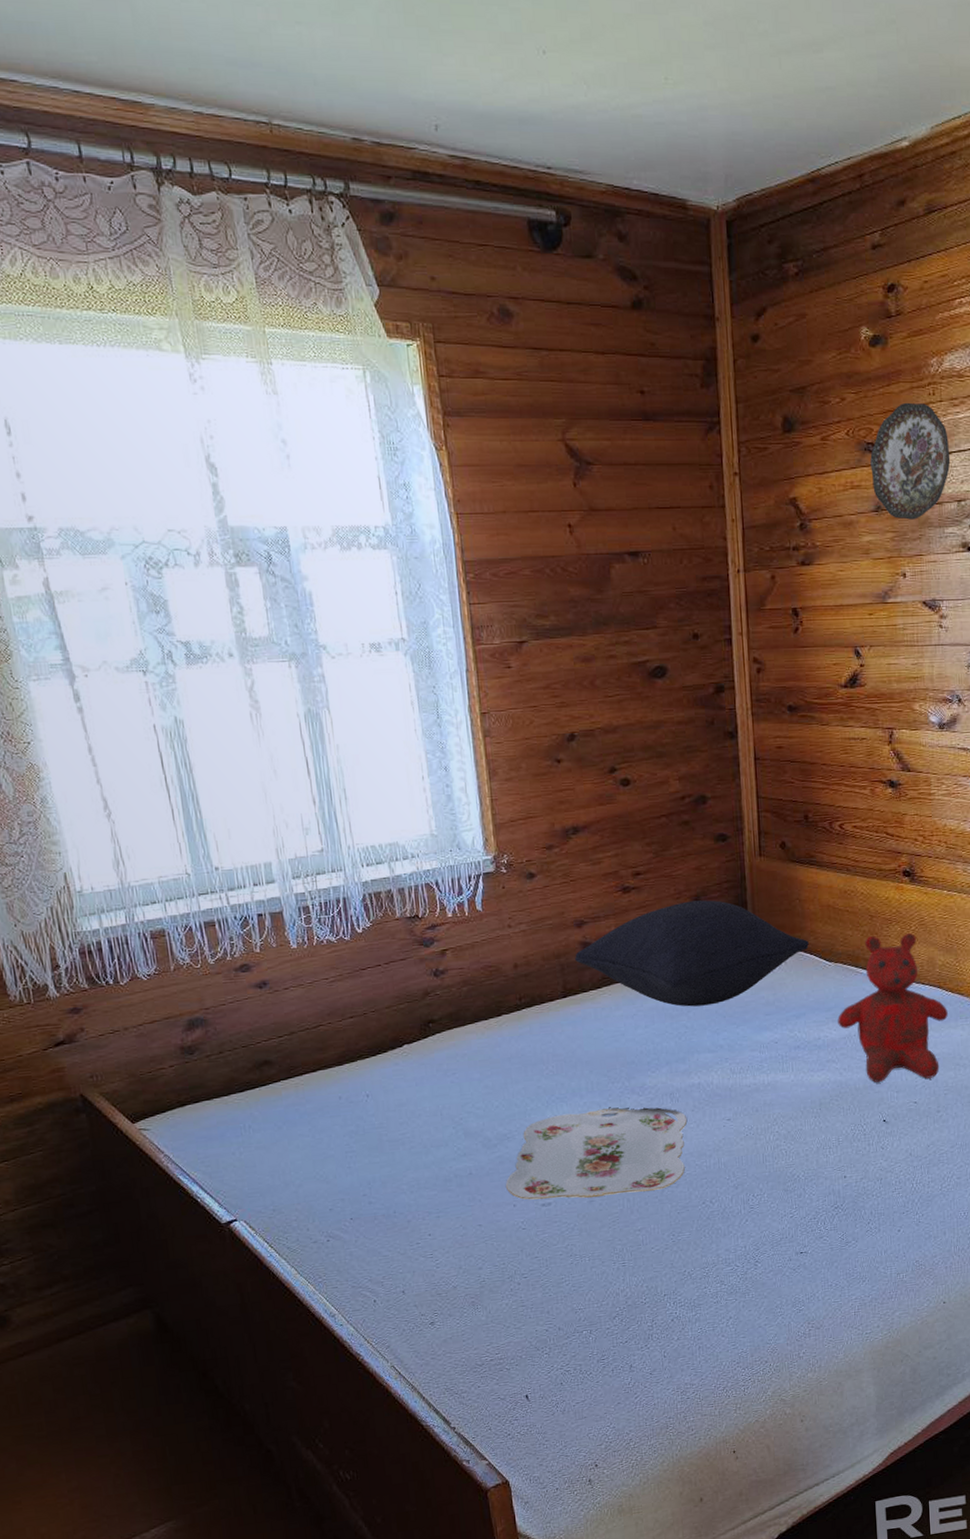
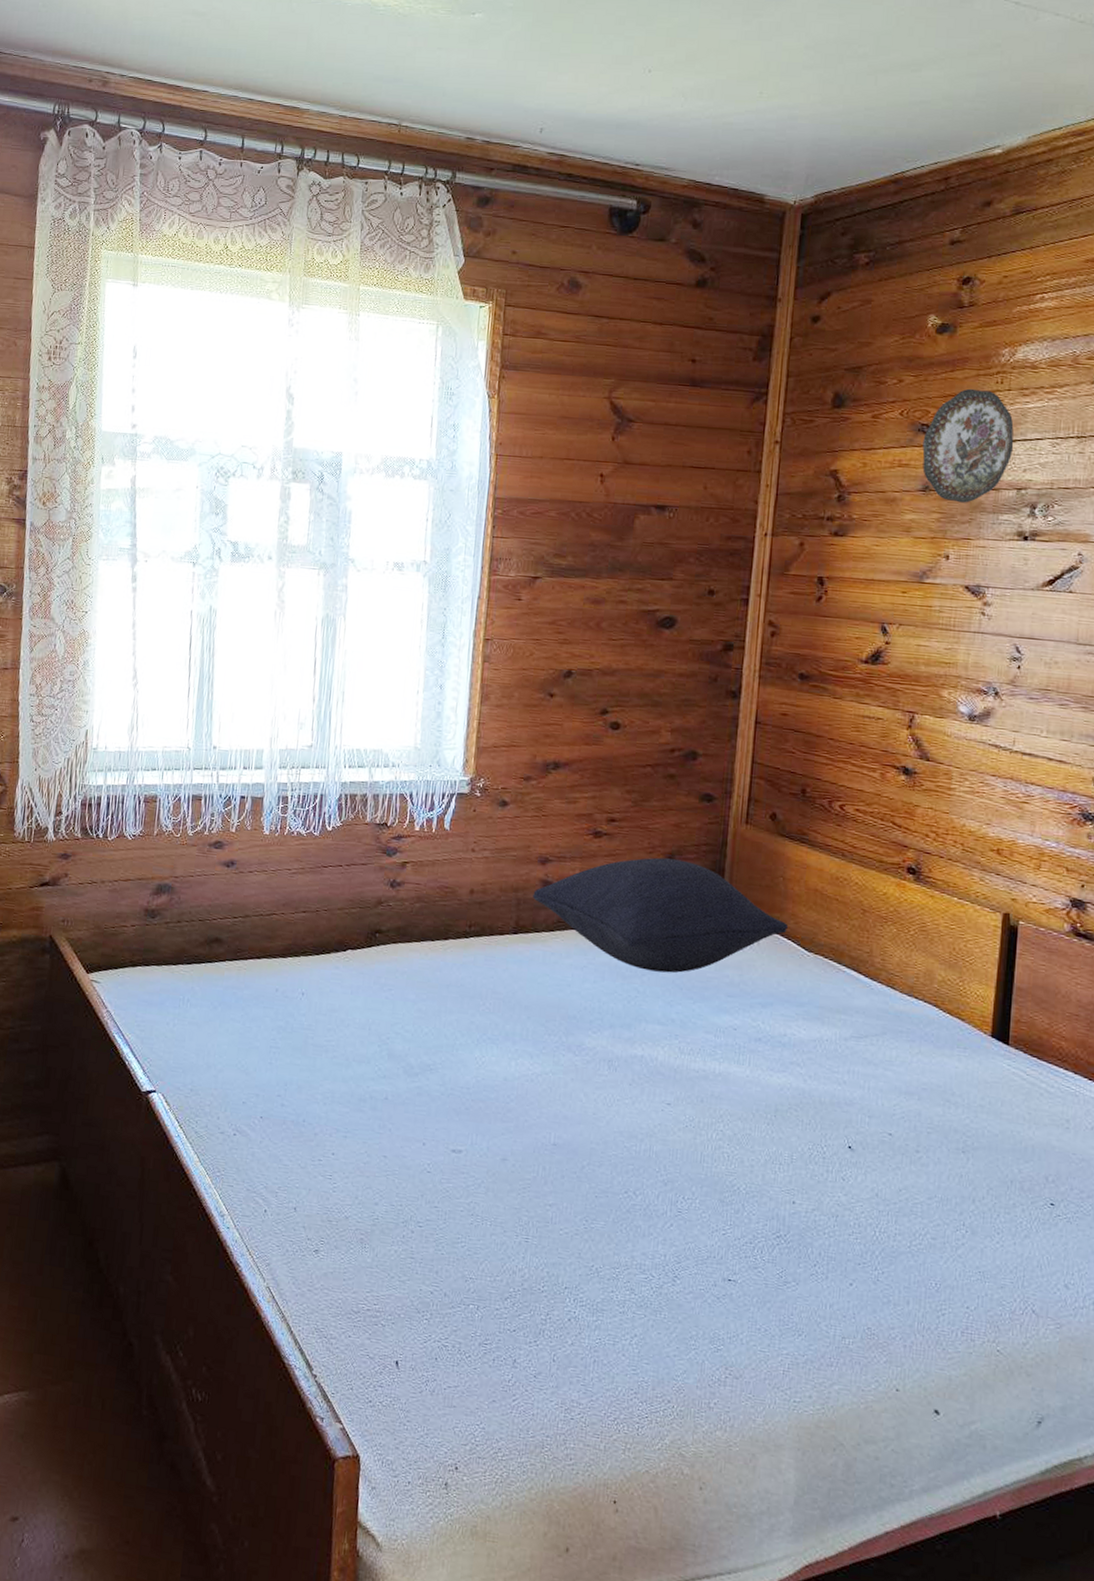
serving tray: present [505,1107,688,1200] -> none [418,1056,623,1165]
teddy bear: present [838,933,948,1082] -> none [809,932,943,1110]

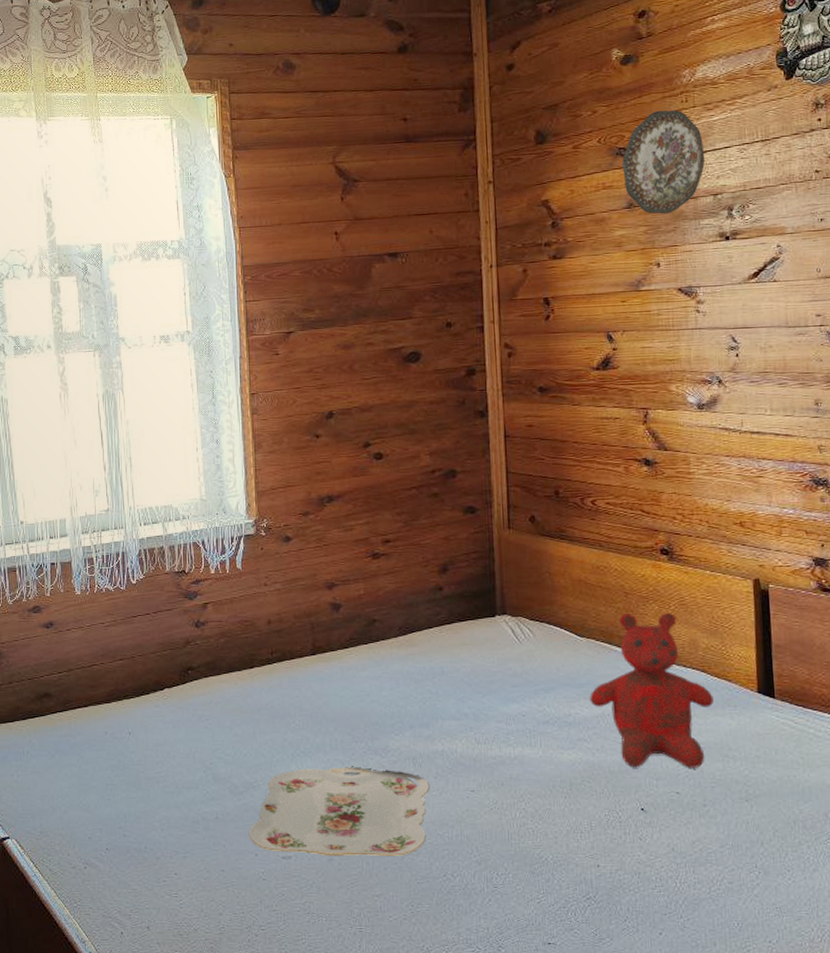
serving tray: none [418,1056,623,1165] -> present [248,767,430,857]
pillow: present [533,857,788,973] -> none [325,569,559,673]
teddy bear: none [809,932,943,1110] -> present [590,613,714,768]

